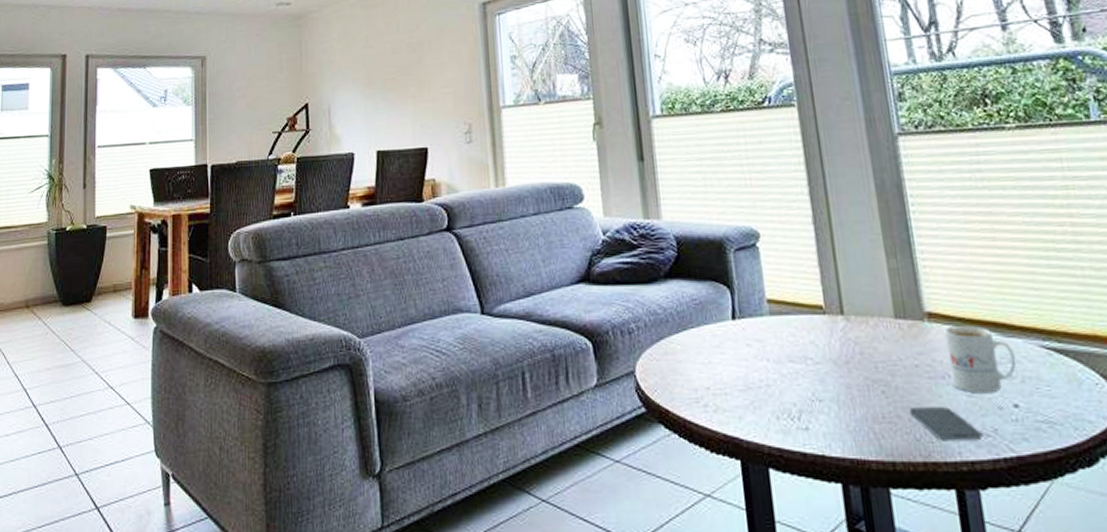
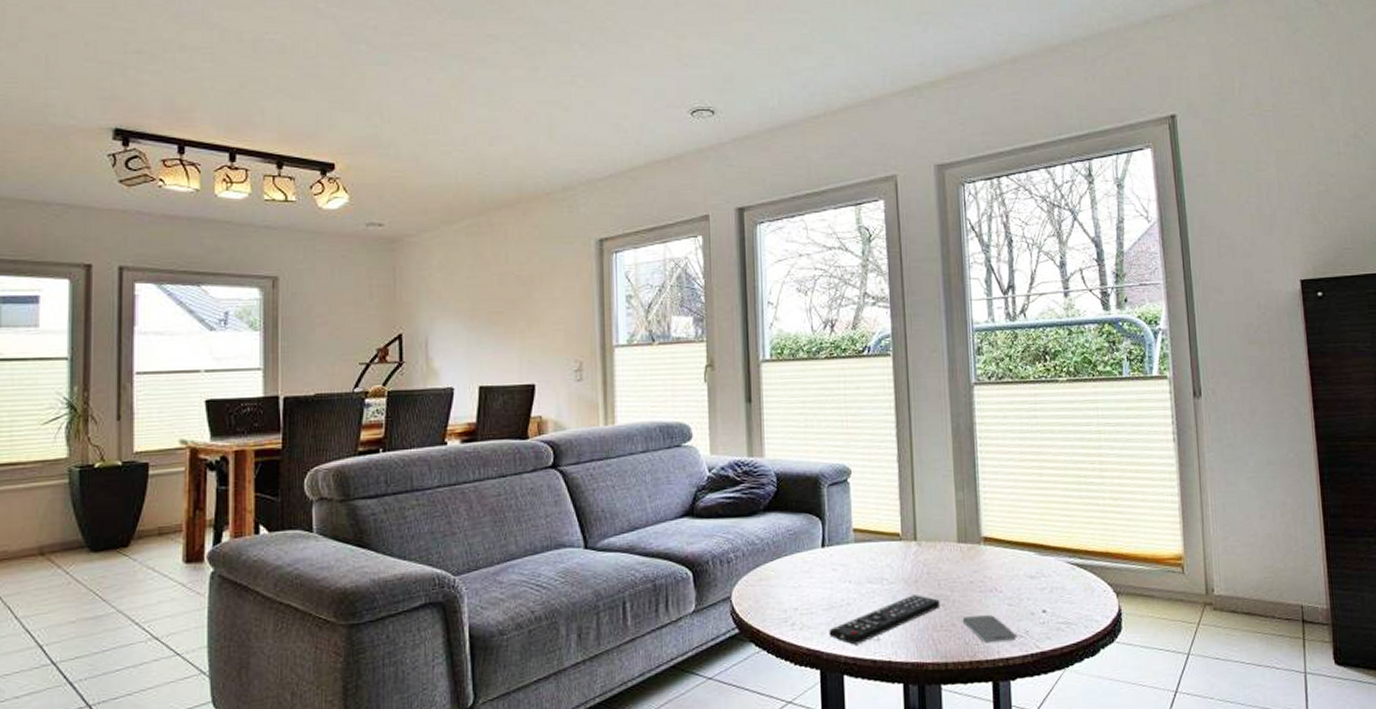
remote control: none [747,378,880,434] -> present [829,594,940,645]
mug: present [943,326,1017,394] -> none [995,547,1048,603]

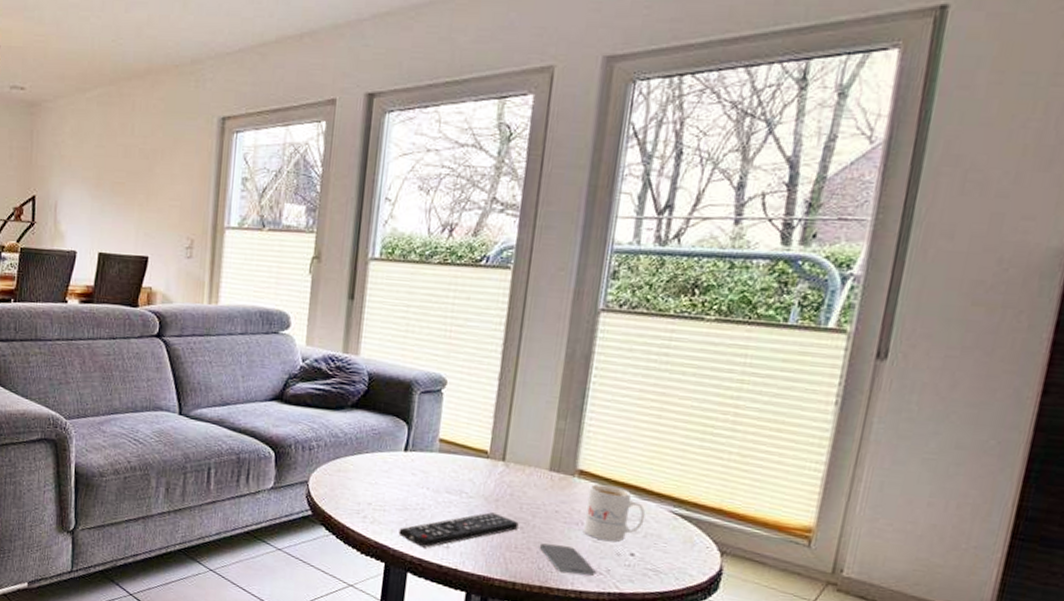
mug: none [995,547,1048,603] -> present [583,484,646,542]

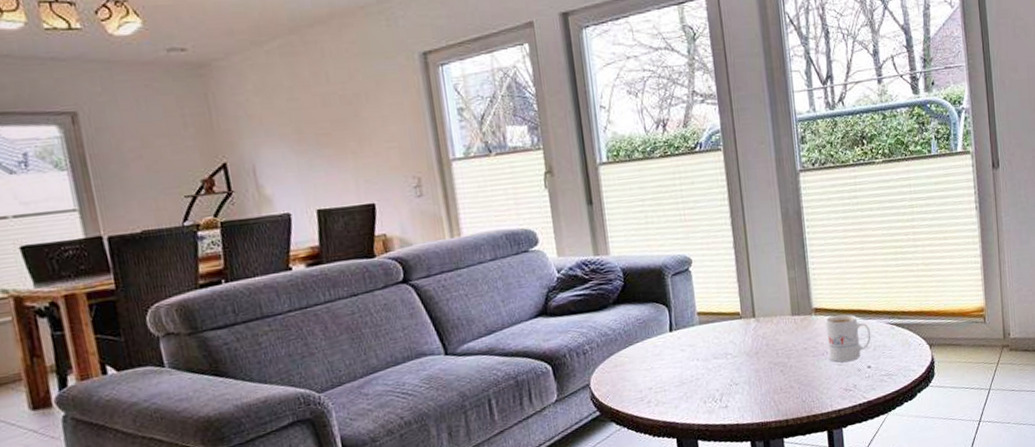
remote control: present [398,512,519,548] -> none [681,364,779,414]
smartphone: present [539,543,596,576] -> none [799,375,846,399]

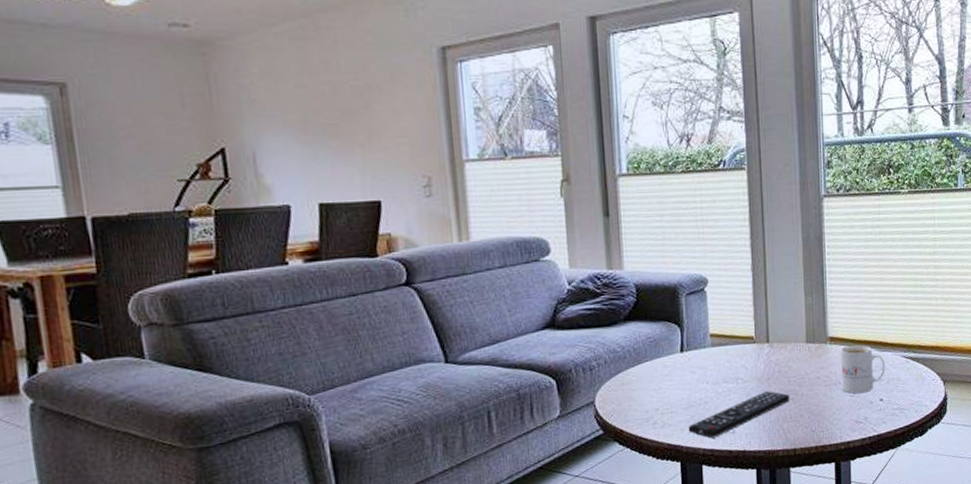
remote control: none [681,364,779,414] -> present [688,391,790,438]

